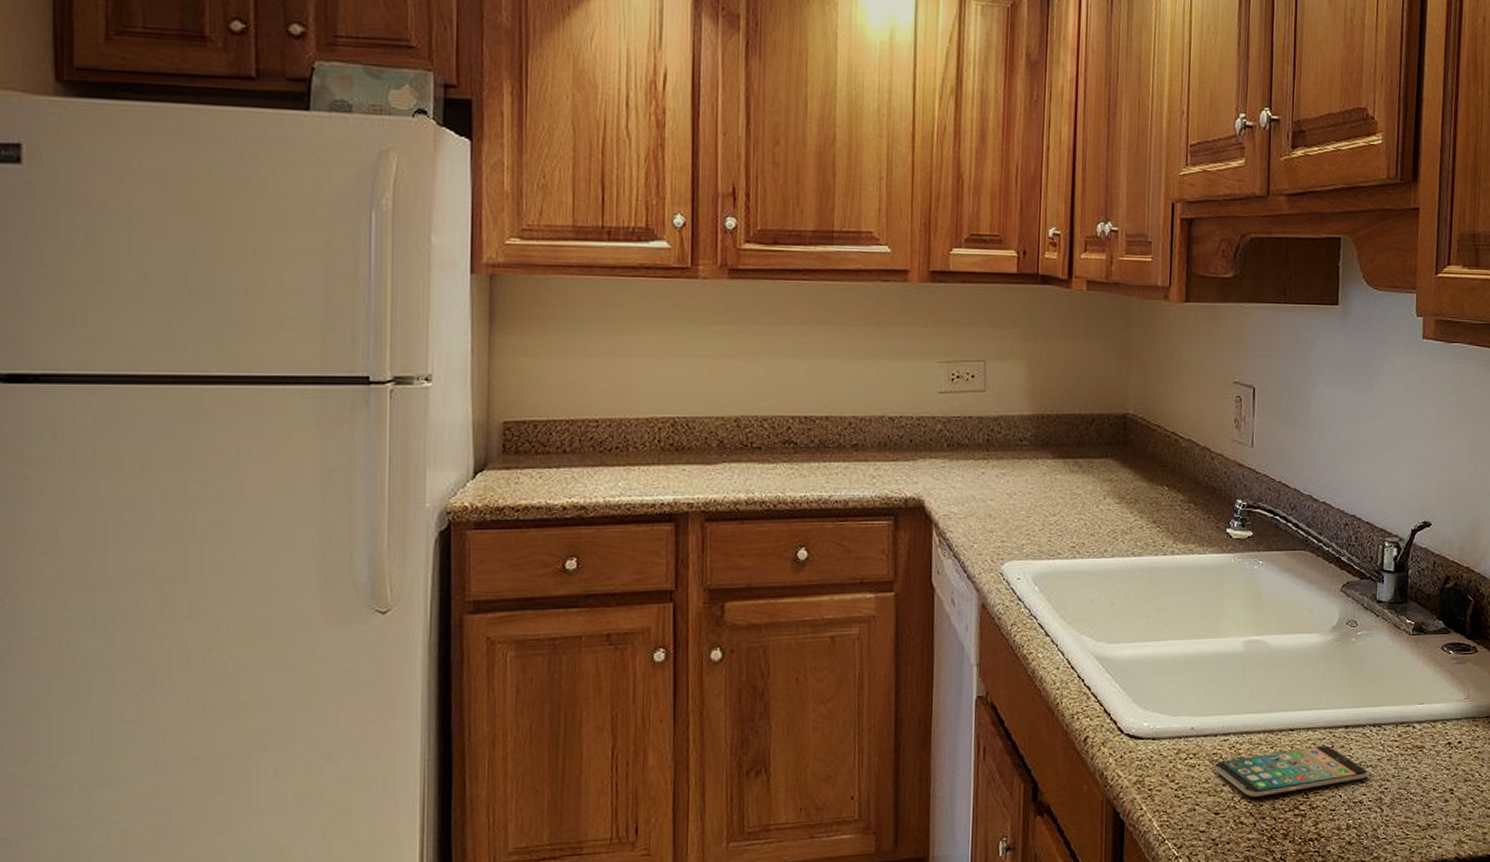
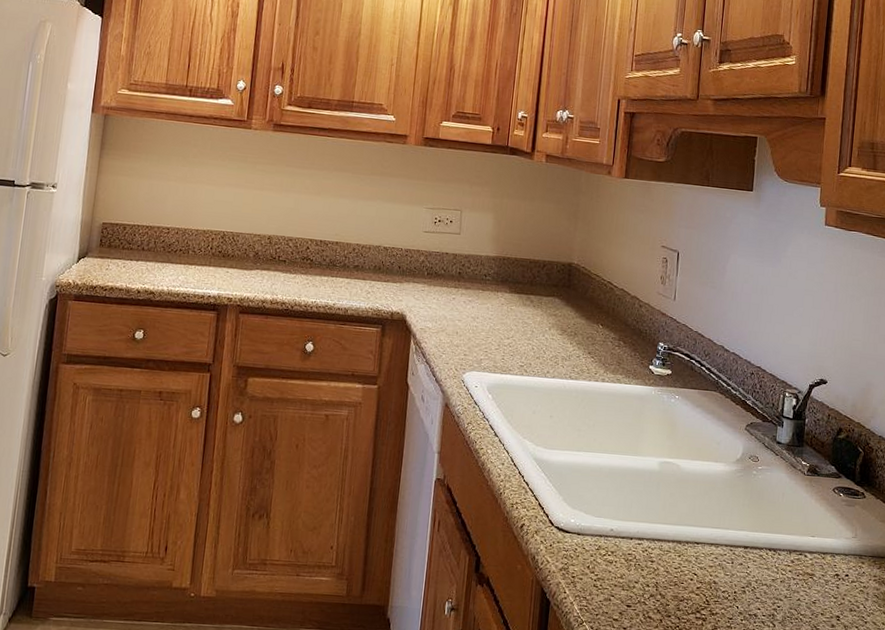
smartphone: present [1214,746,1367,798] -> none [628,560,762,598]

